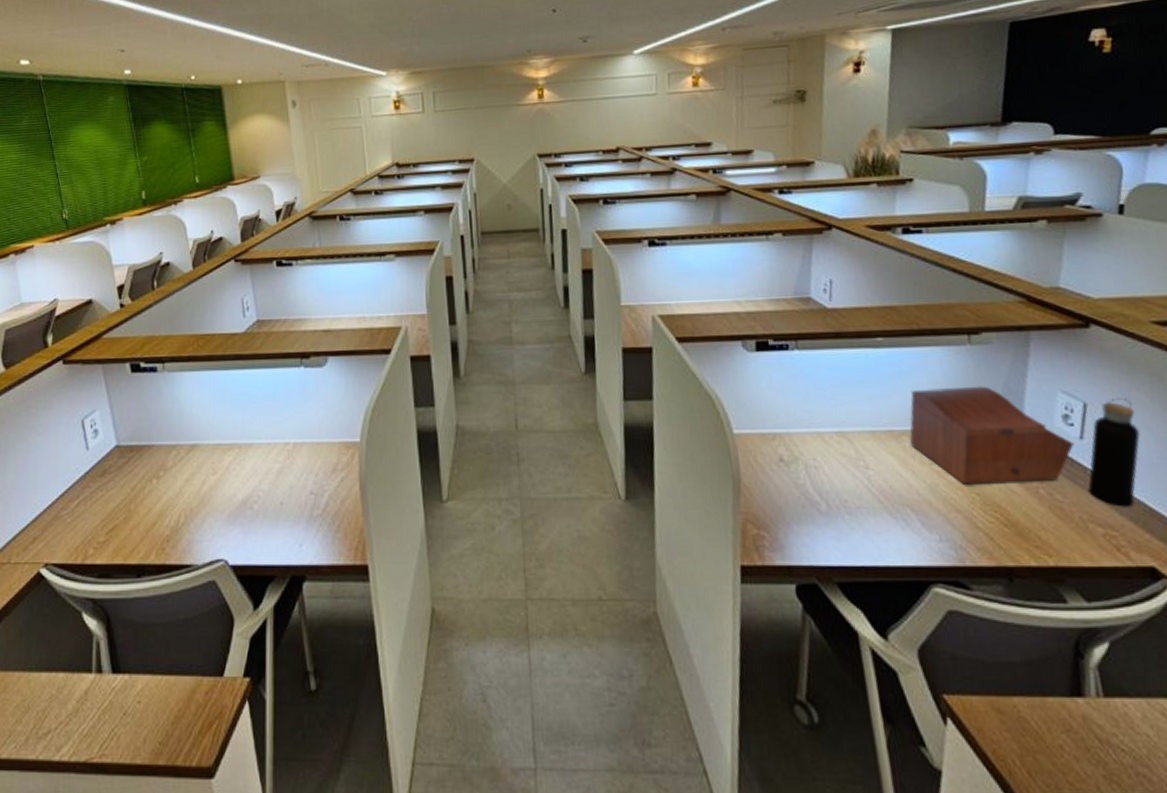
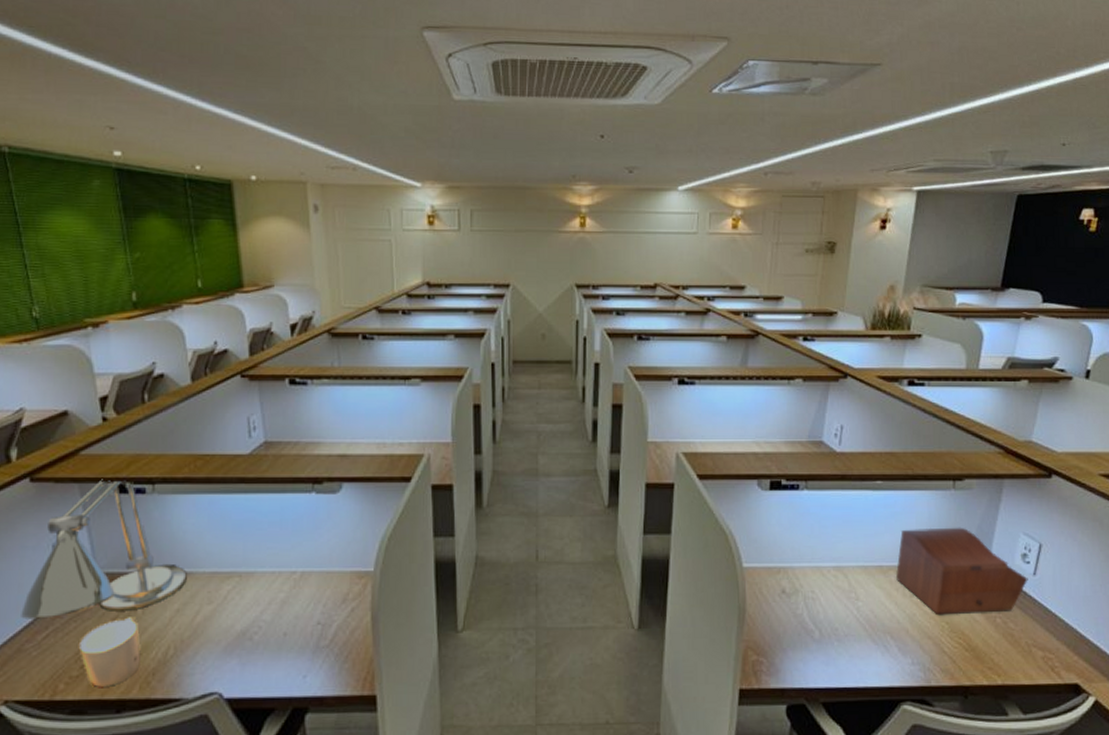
desk lamp: none [56,359,194,489] -> present [19,479,187,619]
mug: none [105,487,156,552] -> present [80,617,141,687]
water bottle: present [1088,398,1140,507] -> none [1035,540,1080,633]

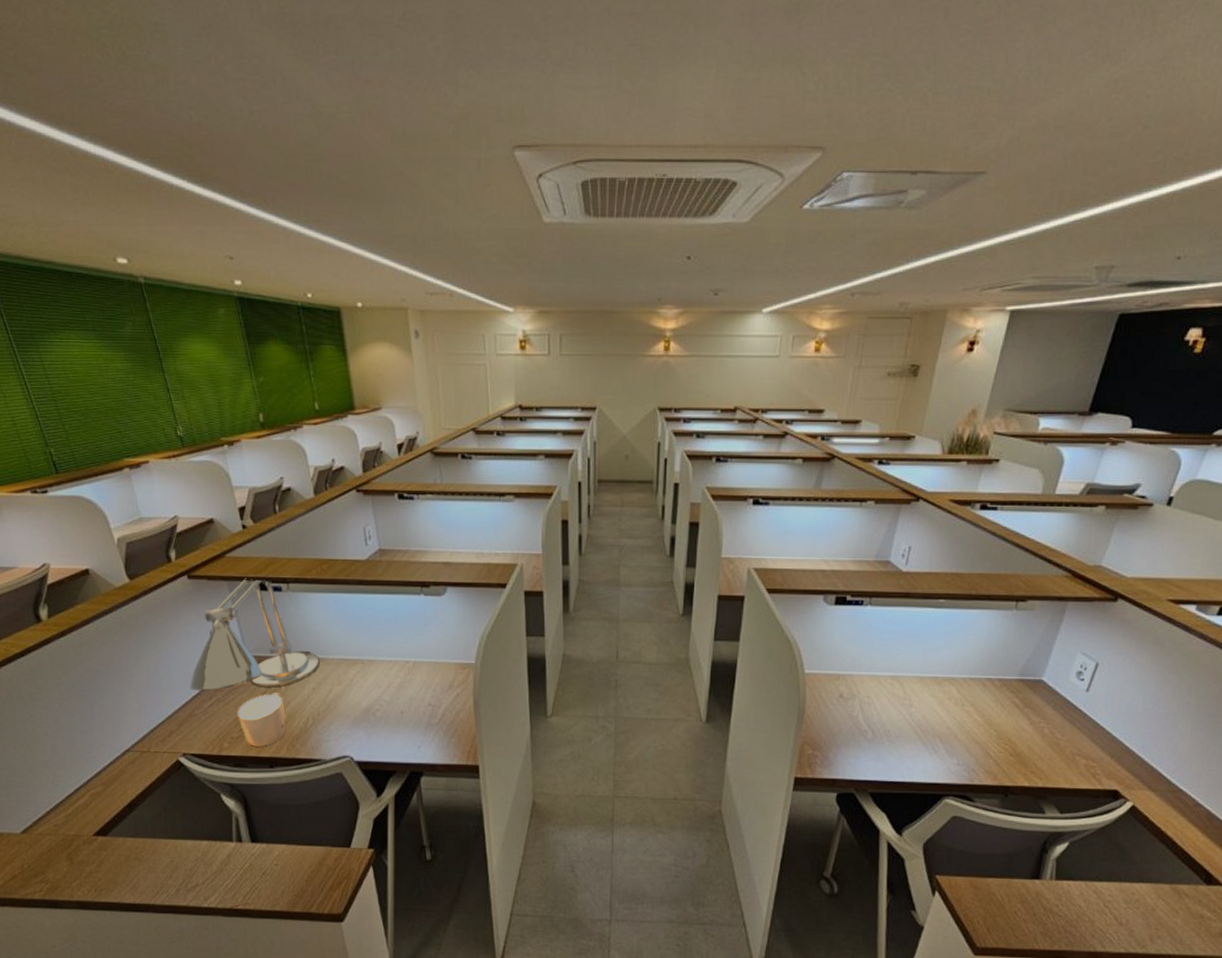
sewing box: present [895,527,1028,615] -> none [949,644,1081,724]

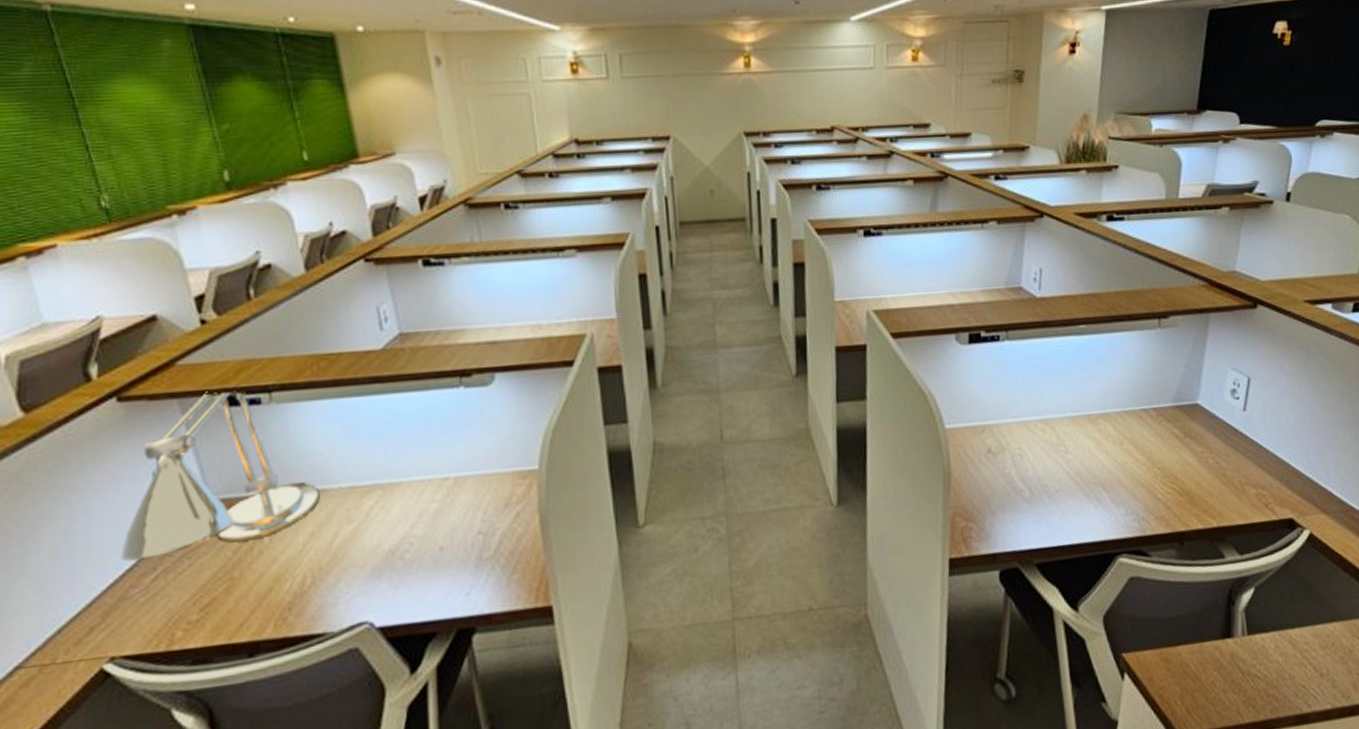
mug: present [238,692,286,747] -> none [197,547,273,631]

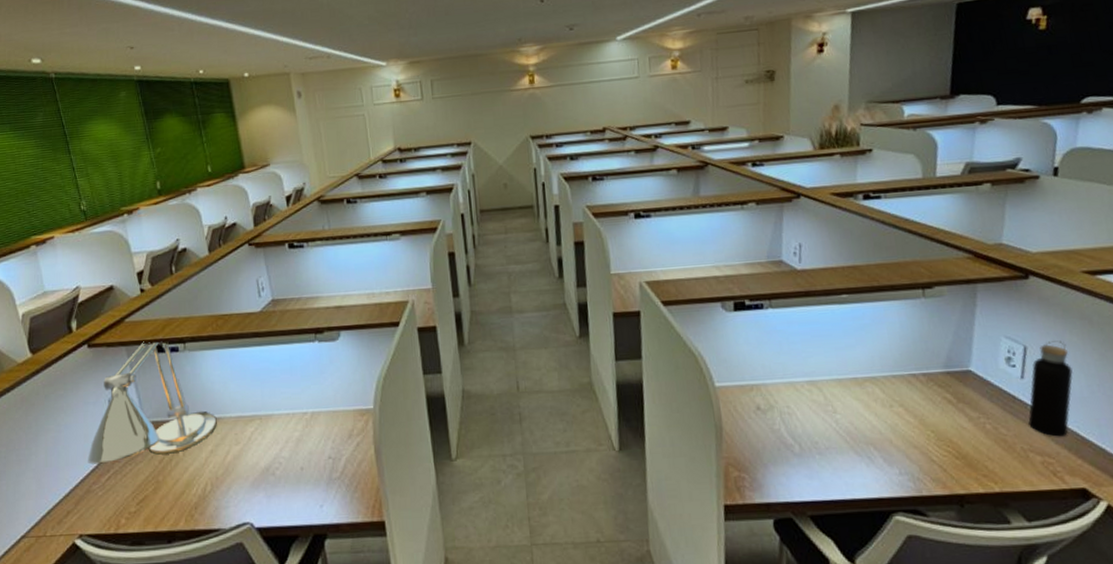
water bottle: none [1247,371,1289,468] -> present [1028,340,1073,437]

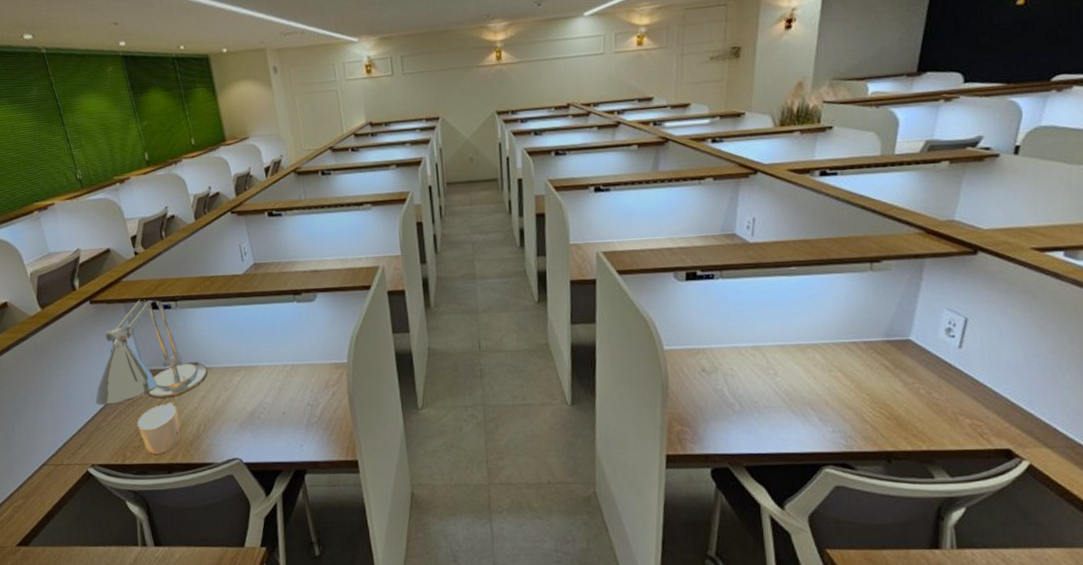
mug: none [135,459,184,521] -> present [137,402,181,454]
water bottle: present [1028,340,1073,437] -> none [961,313,1010,402]

